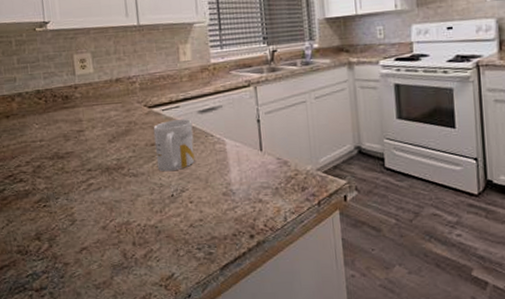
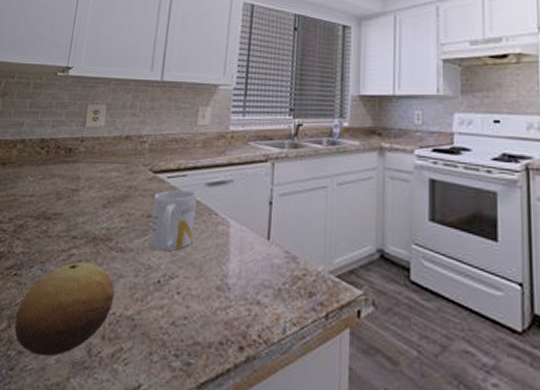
fruit: none [54,188,137,265] -> present [14,262,115,357]

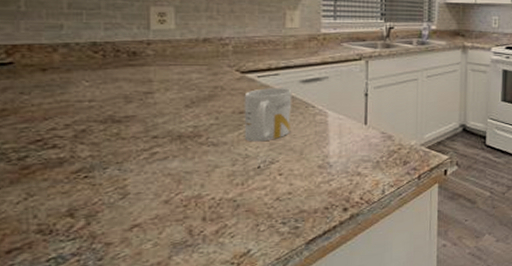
fruit: present [14,262,115,357] -> none [95,158,211,244]

